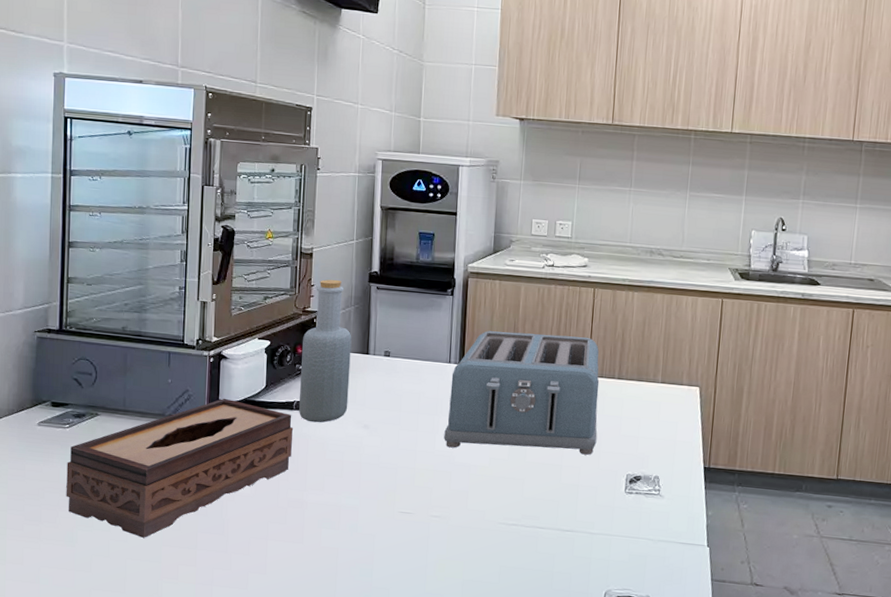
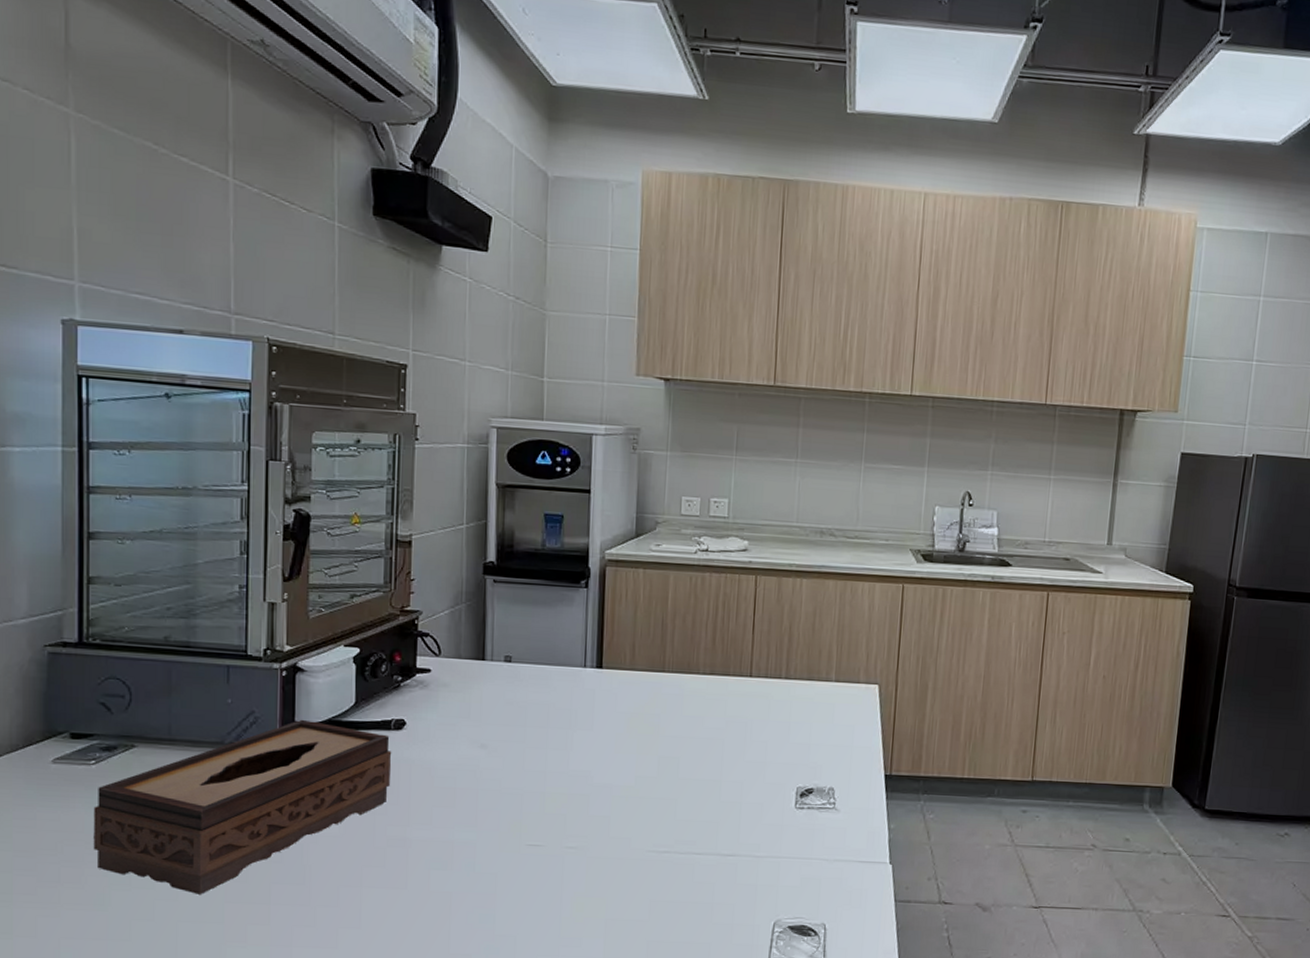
bottle: present [299,279,352,423] -> none [398,571,464,745]
toaster: present [444,331,600,455] -> none [579,628,764,767]

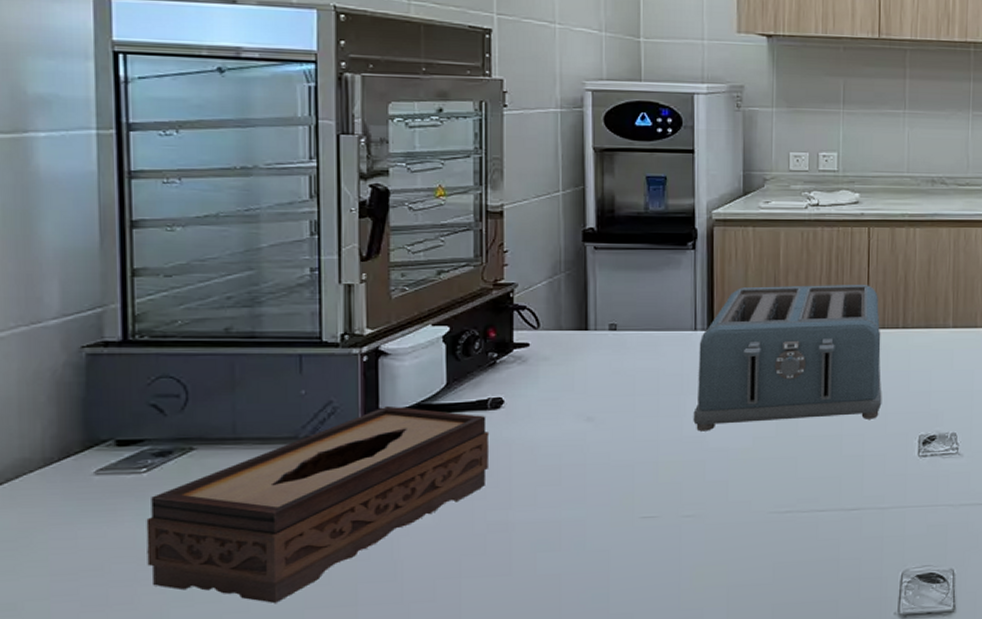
toaster: none [579,628,764,767] -> present [693,284,882,432]

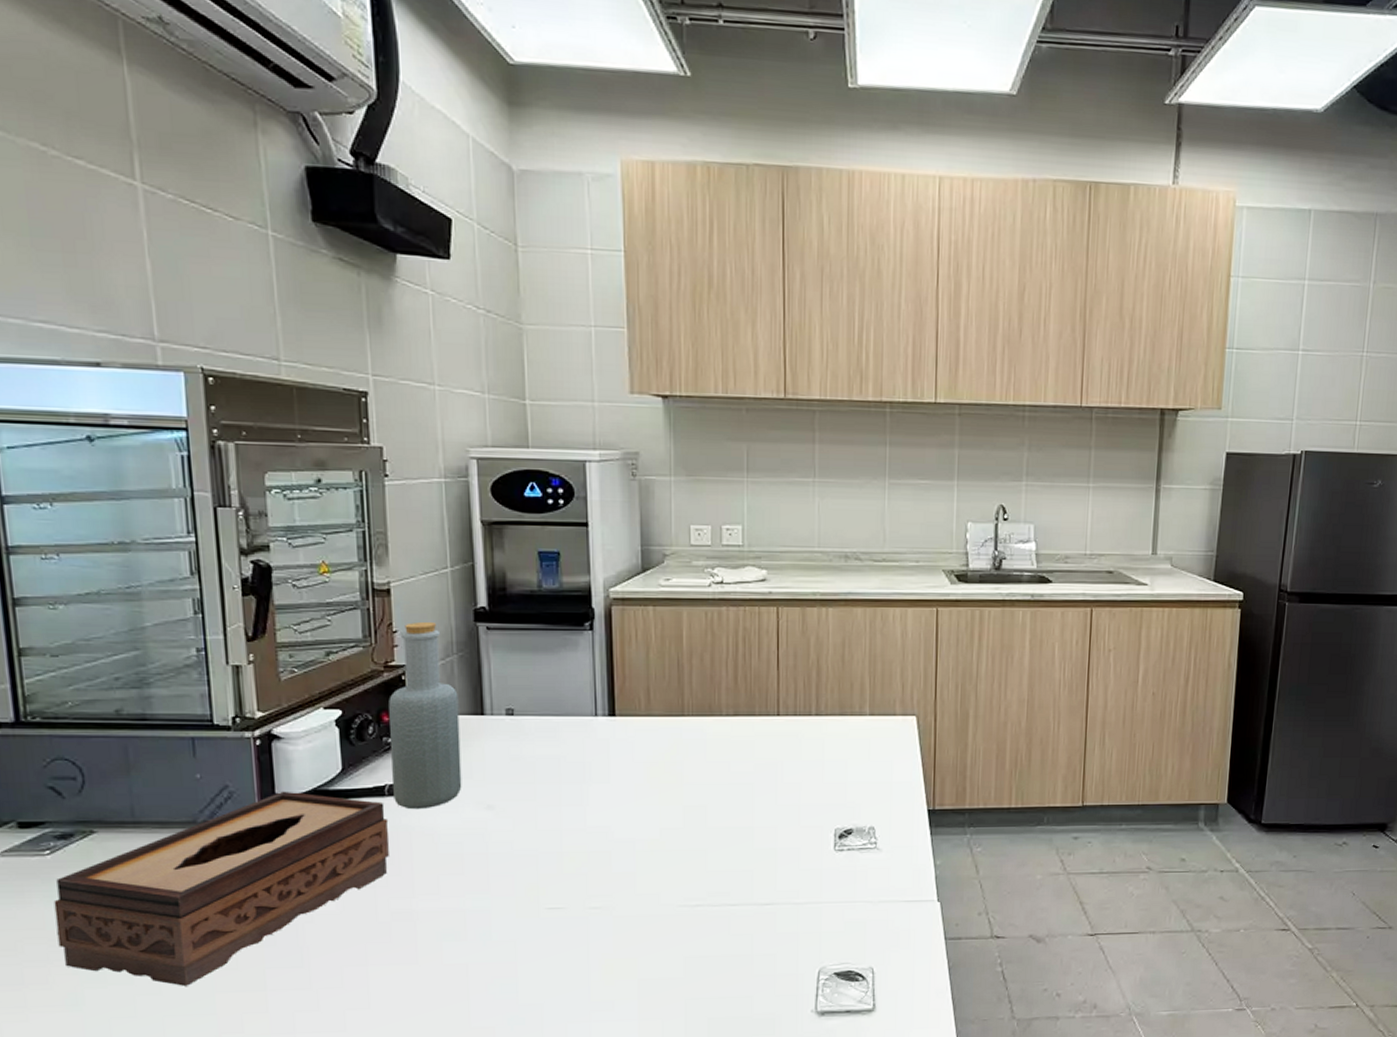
bottle: none [496,241,564,423] -> present [389,621,462,810]
toaster: present [693,284,882,432] -> none [597,668,795,822]

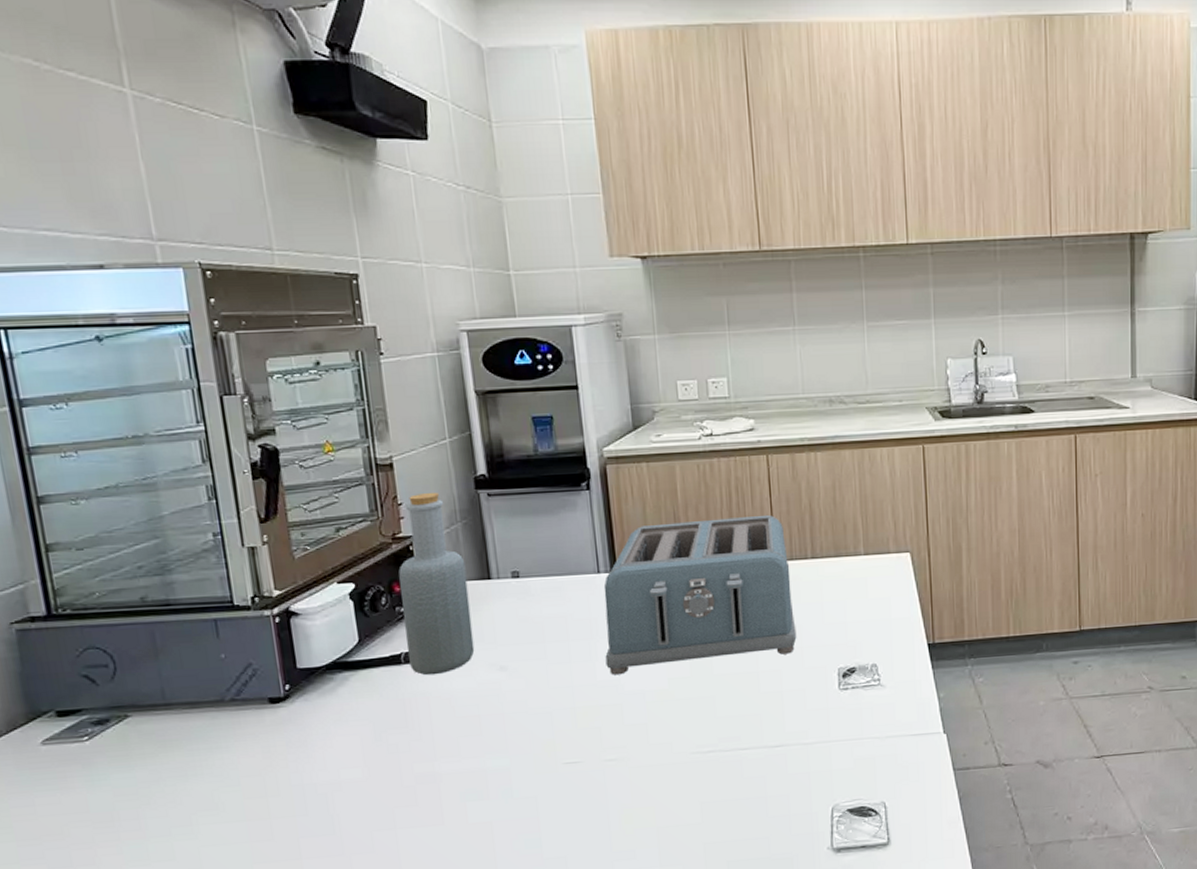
tissue box: present [54,791,389,986] -> none [95,665,409,860]
toaster: none [597,668,795,822] -> present [603,514,797,675]

